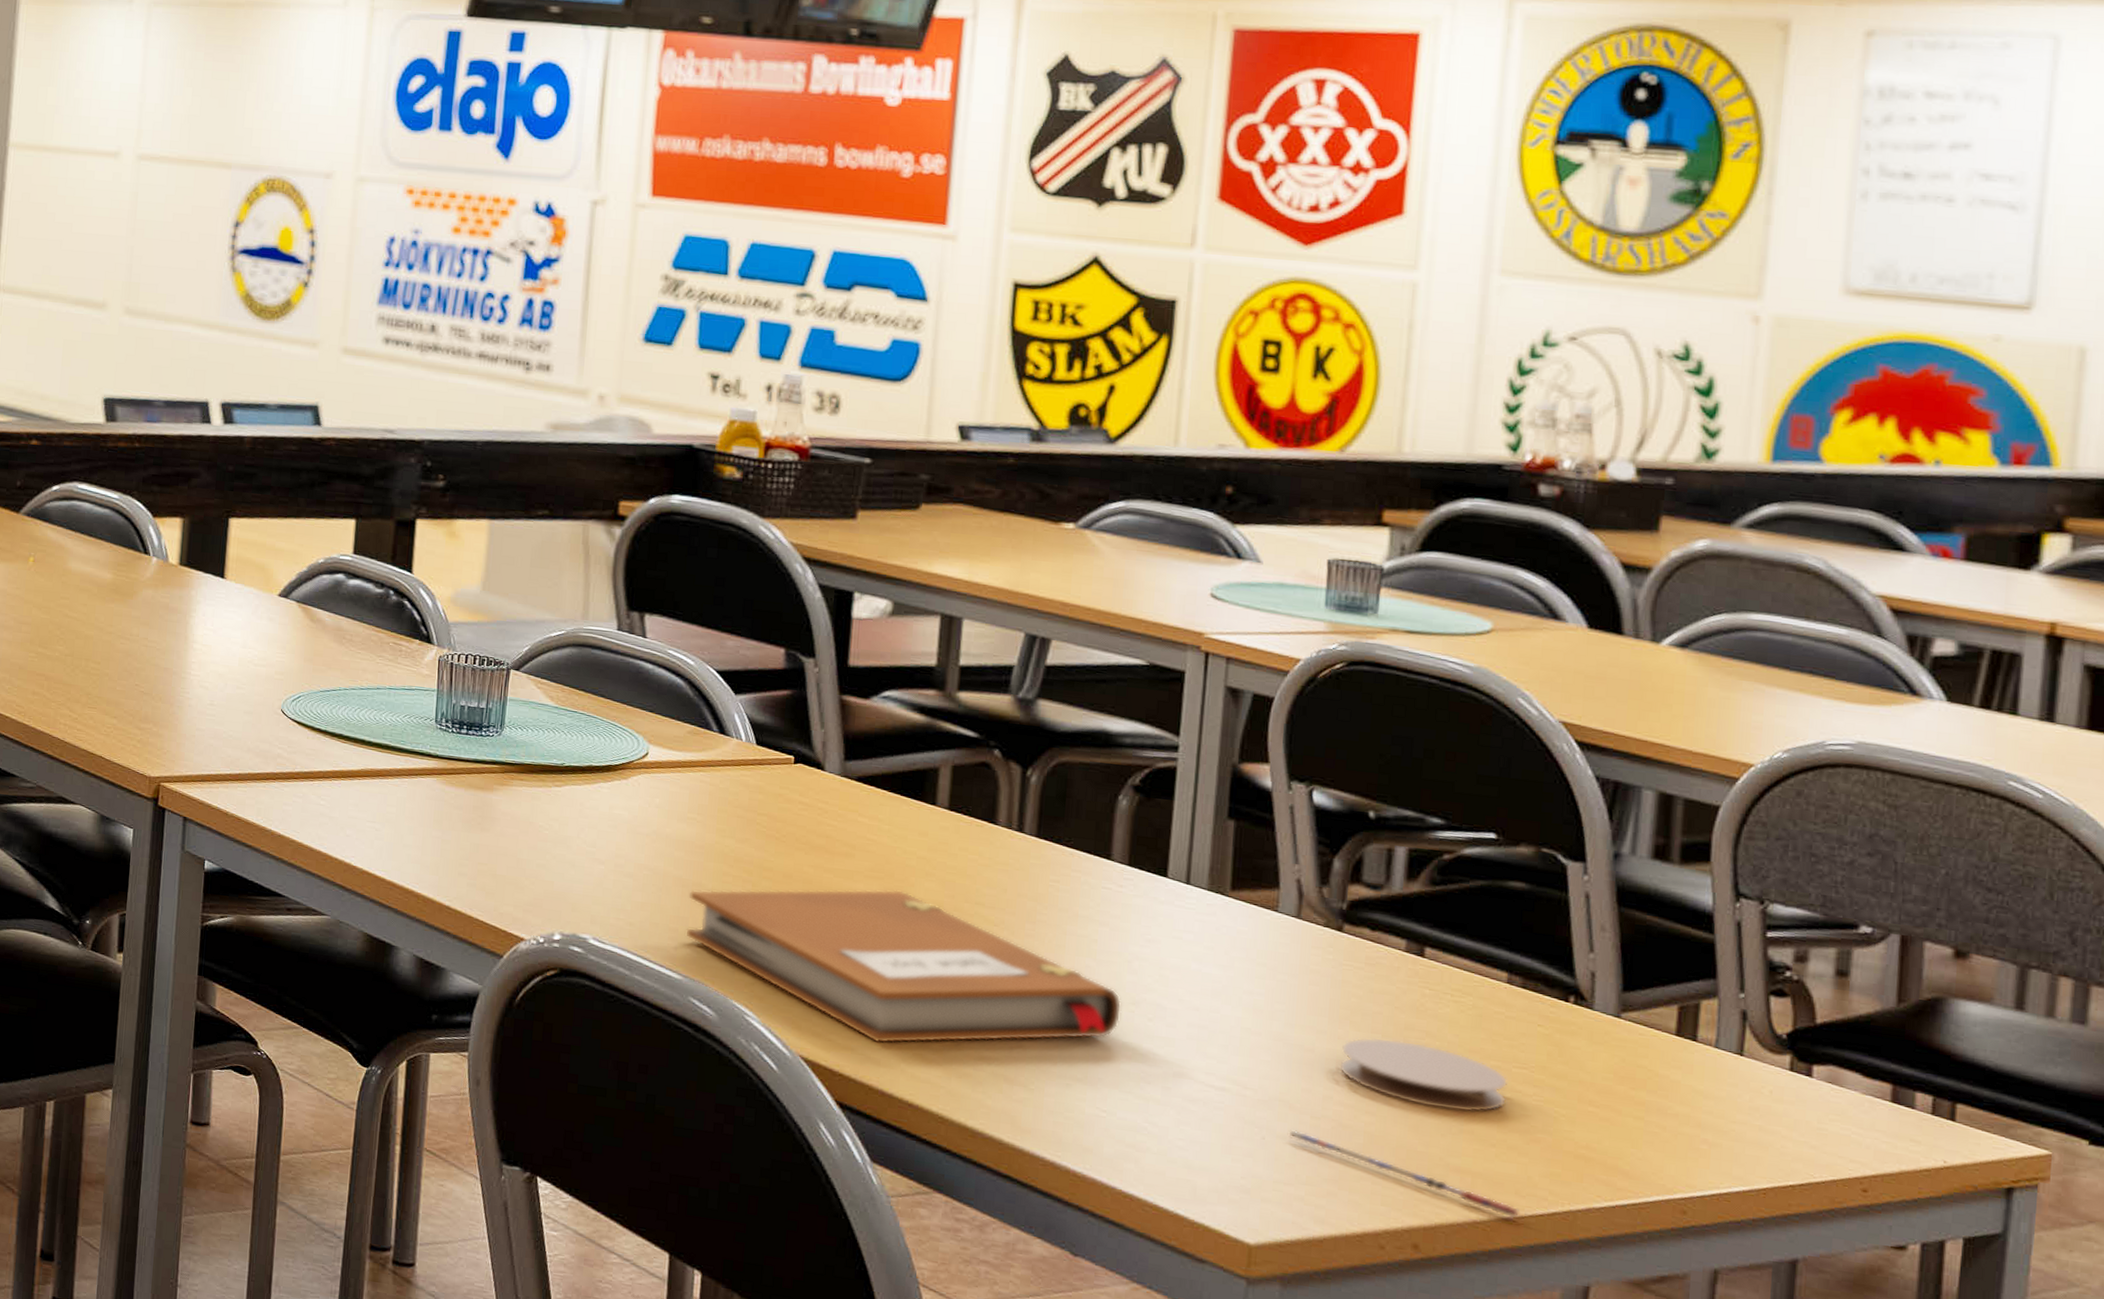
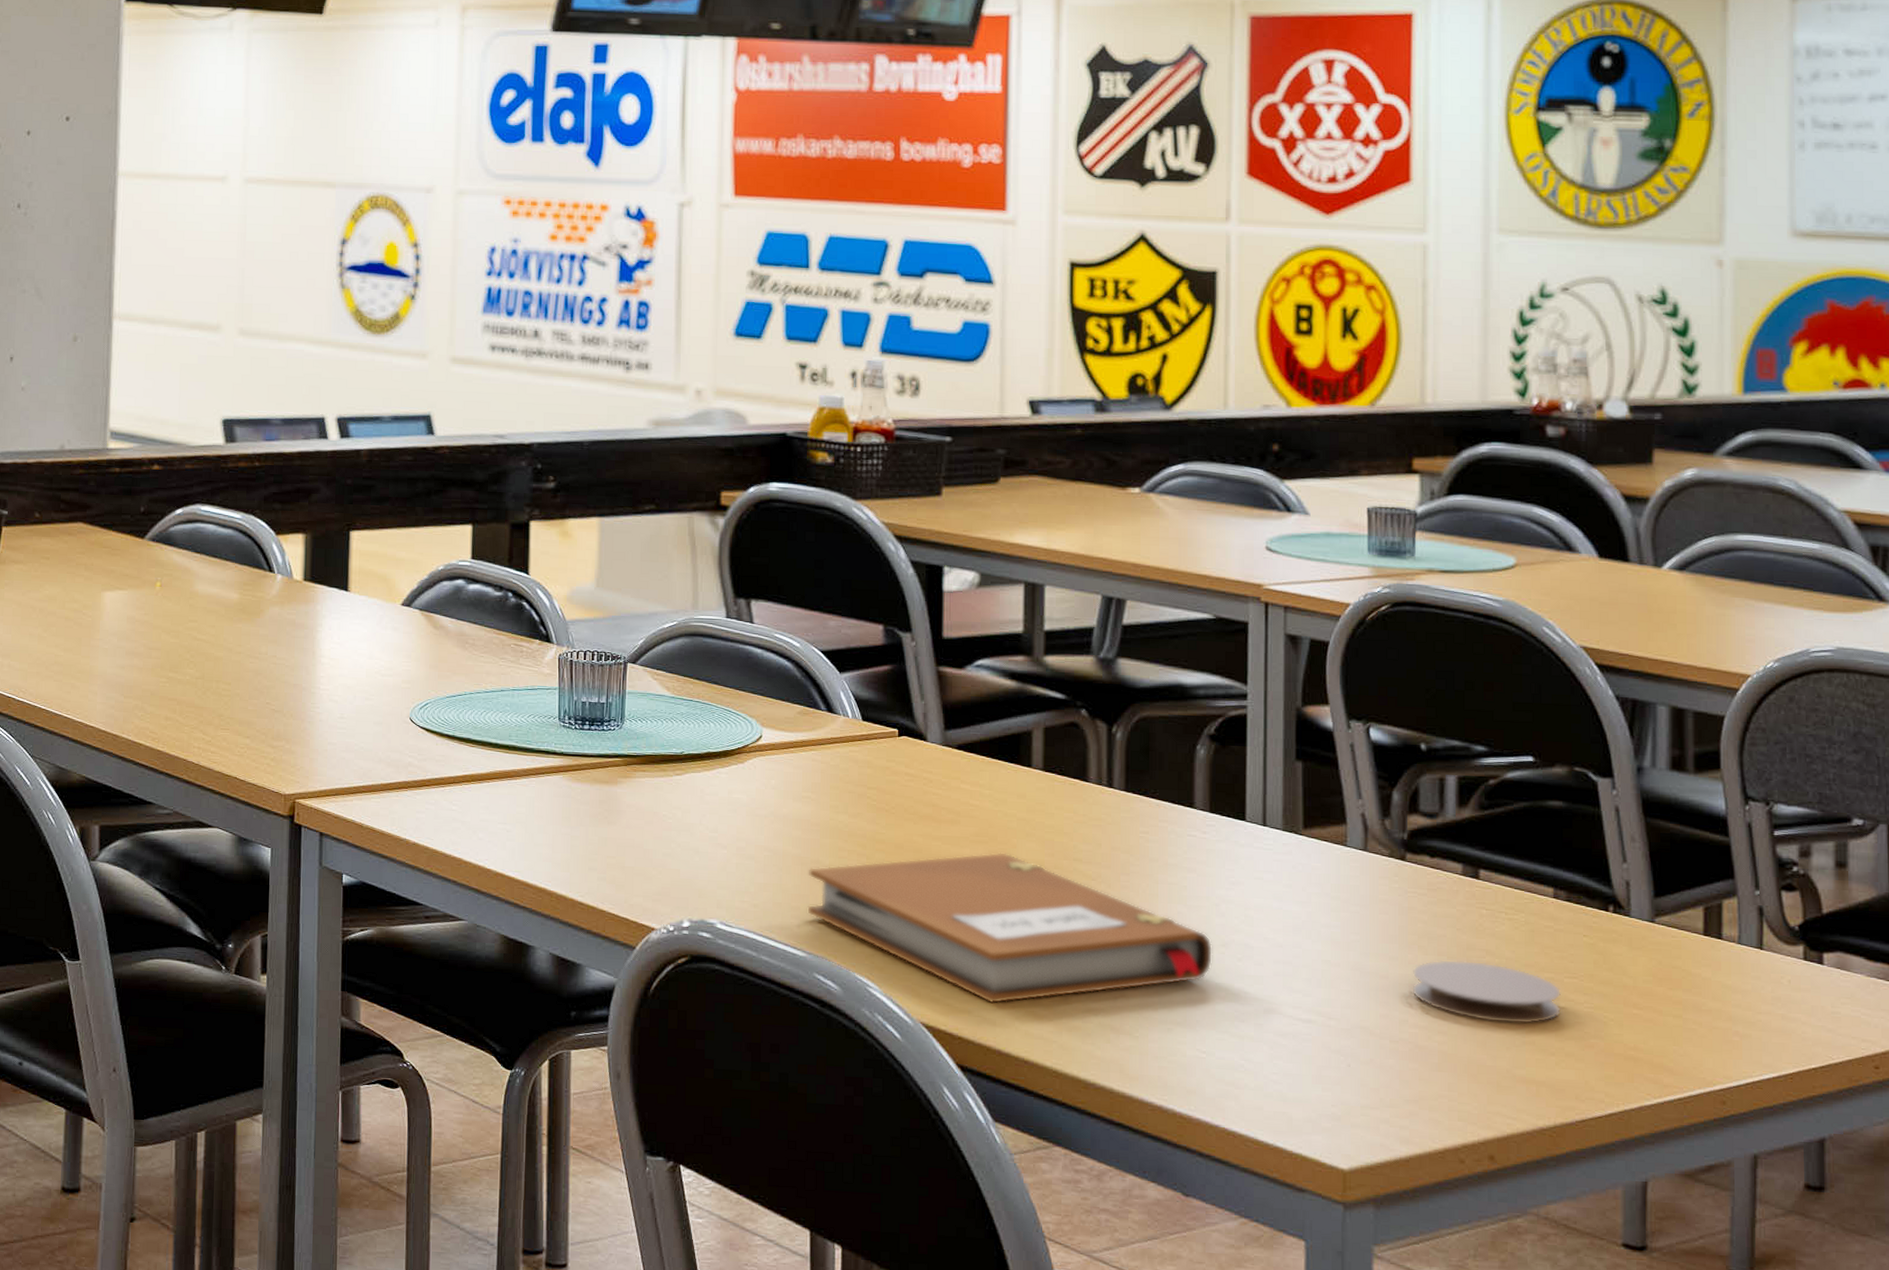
pen: present [1289,1129,1520,1219] -> none [1371,1055,1581,1123]

